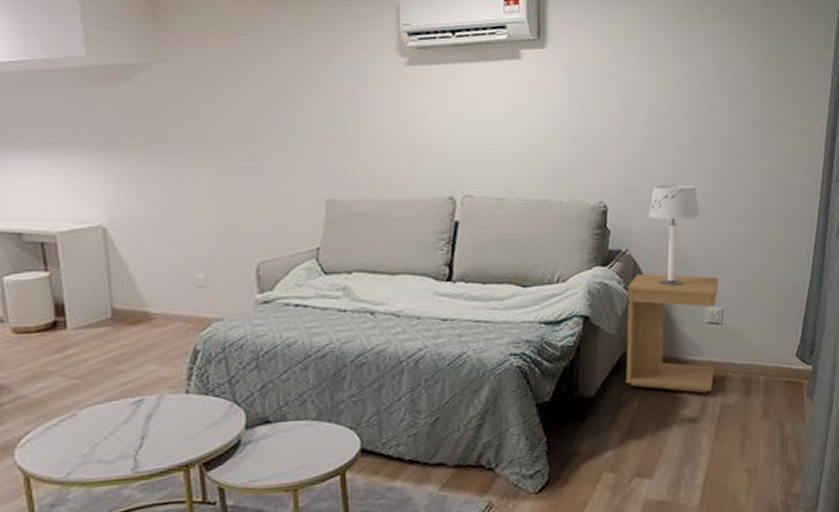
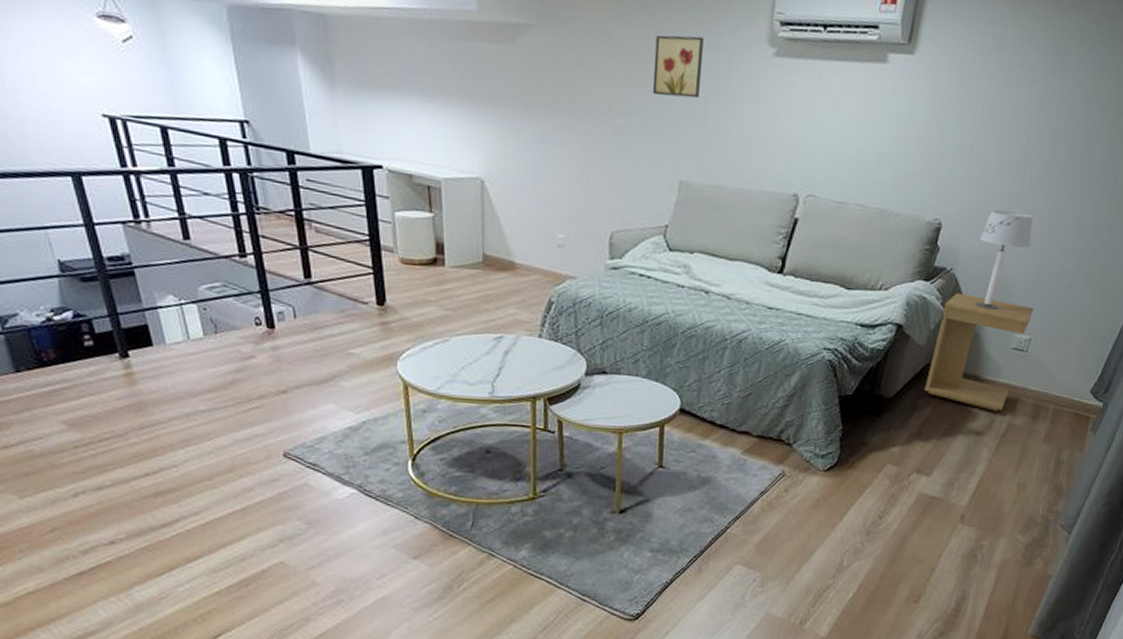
wall art: none [281,55,334,117] -> present [652,35,704,99]

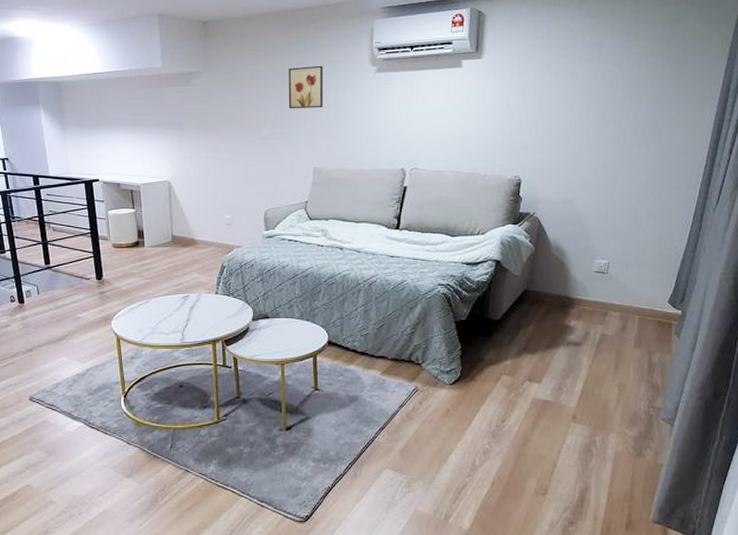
side table: present [924,293,1034,412] -> none [525,231,608,325]
table lamp: present [976,210,1033,310] -> none [553,165,596,242]

